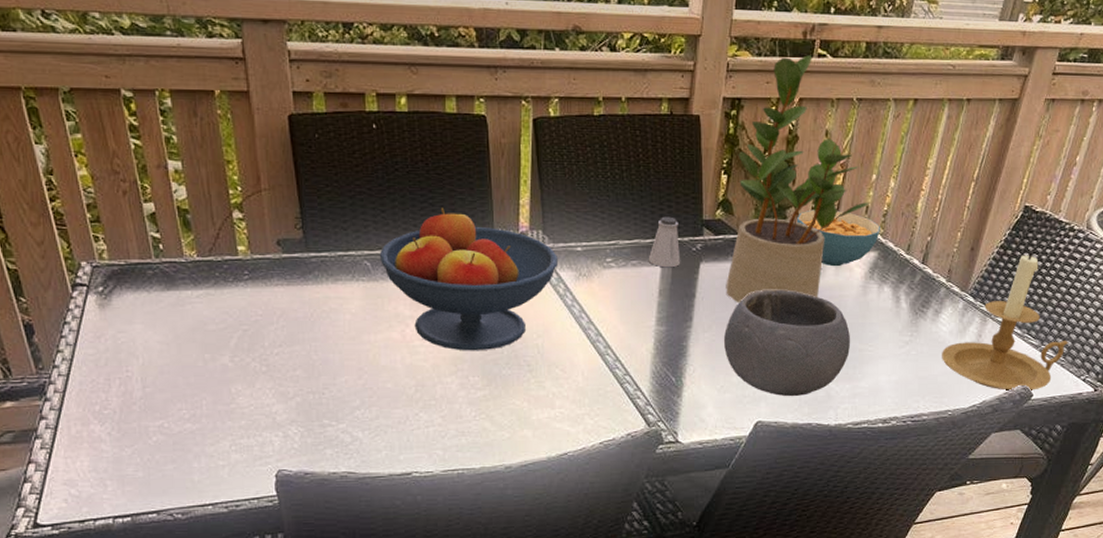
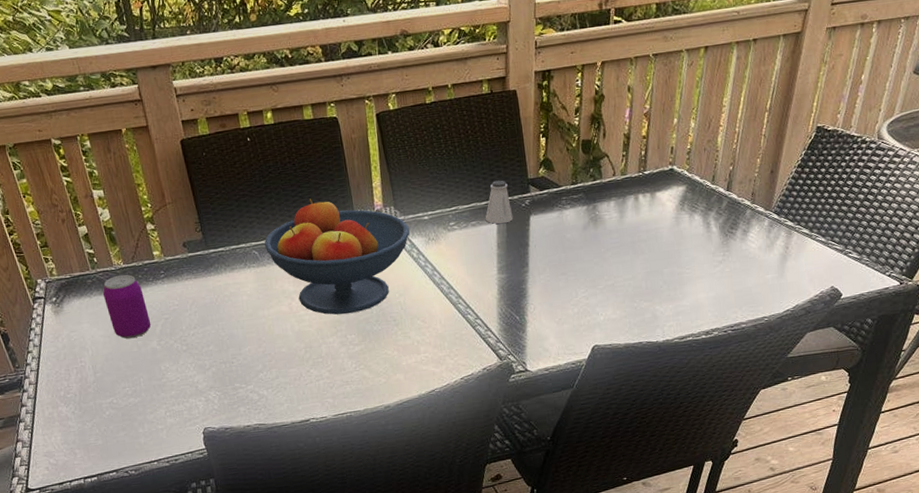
beverage can: none [165,269,225,350] -> present [102,274,151,339]
bowl: present [724,290,851,397] -> none [557,229,670,322]
potted plant: present [726,55,869,303] -> none [553,23,674,246]
cereal bowl: present [796,209,880,267] -> none [610,155,686,204]
candle holder: present [942,251,1068,391] -> none [753,166,871,293]

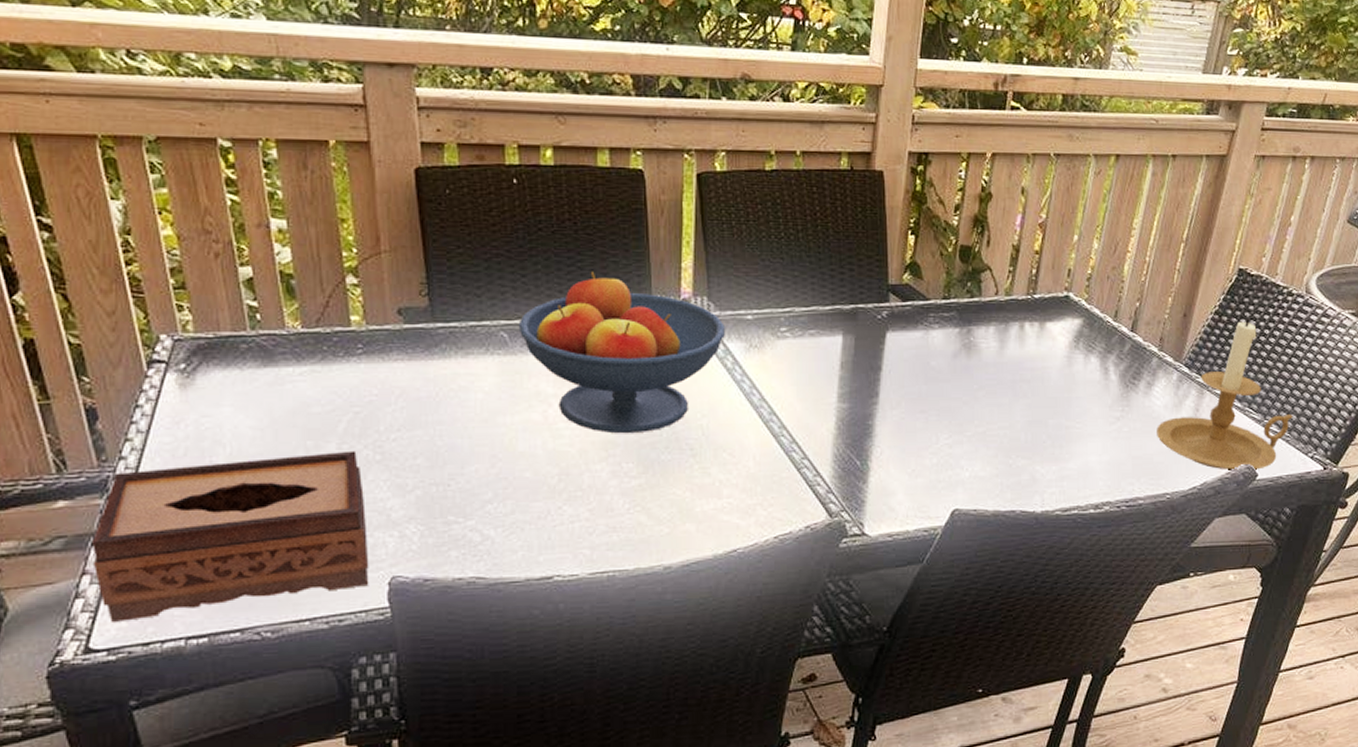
tissue box: none [18,345,191,471] -> present [91,450,369,622]
beverage can: present [102,274,151,339] -> none [262,342,332,436]
saltshaker: present [485,180,513,224] -> none [827,281,865,338]
candle holder: none [753,166,871,293] -> present [1157,317,1293,470]

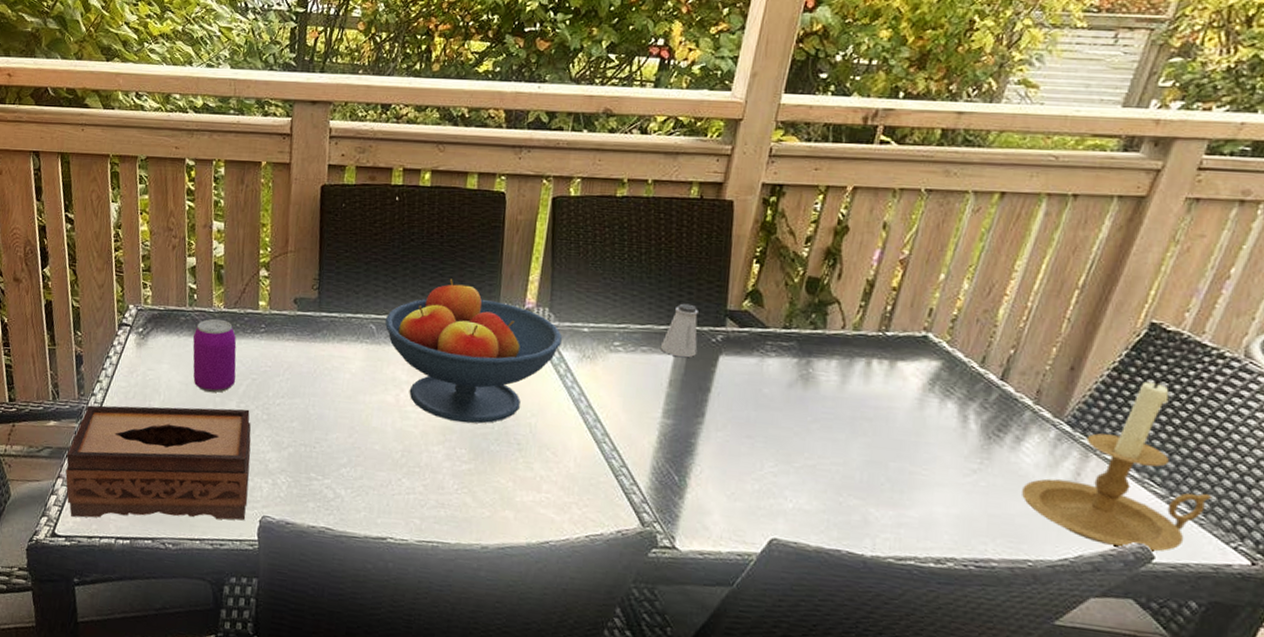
beverage can: none [262,342,332,436] -> present [193,318,237,393]
saltshaker: none [827,281,865,338] -> present [660,303,698,358]

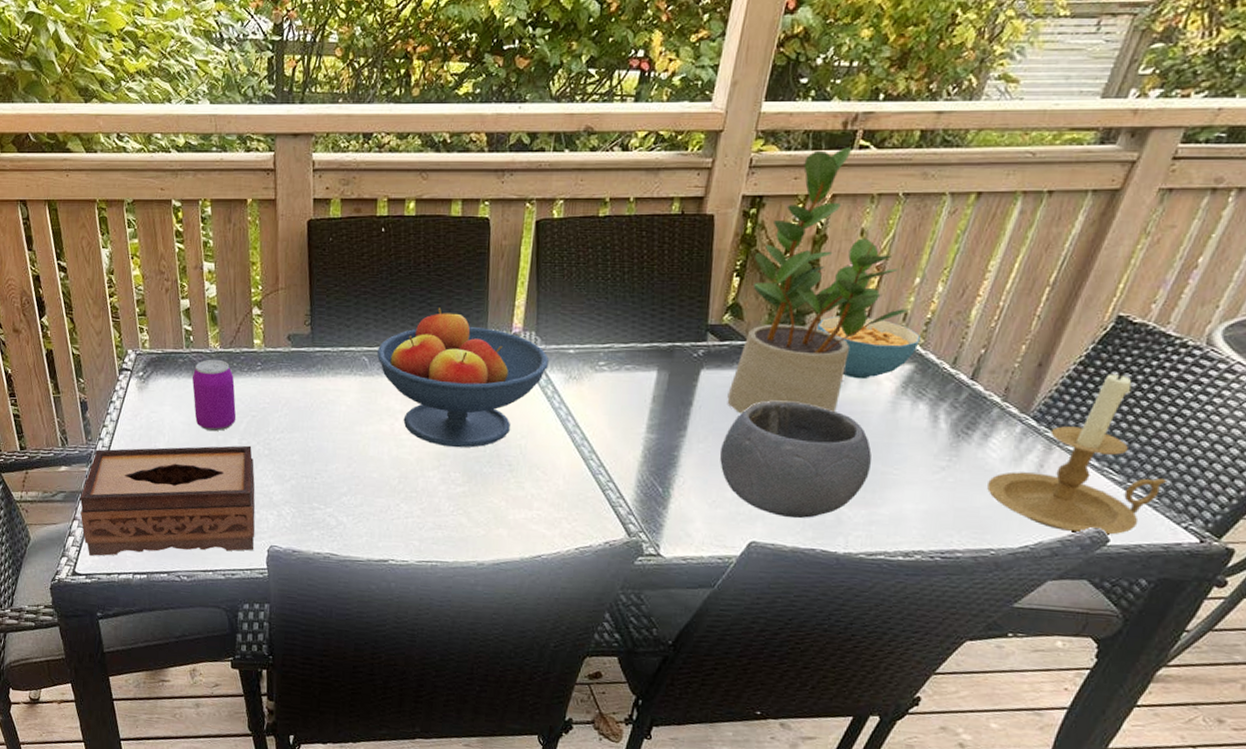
saltshaker: present [660,303,698,358] -> none [643,320,680,374]
bowl: none [739,391,899,517] -> present [720,401,872,519]
potted plant: none [747,142,934,407] -> present [727,147,909,414]
cereal bowl: none [839,307,947,374] -> present [816,316,920,380]

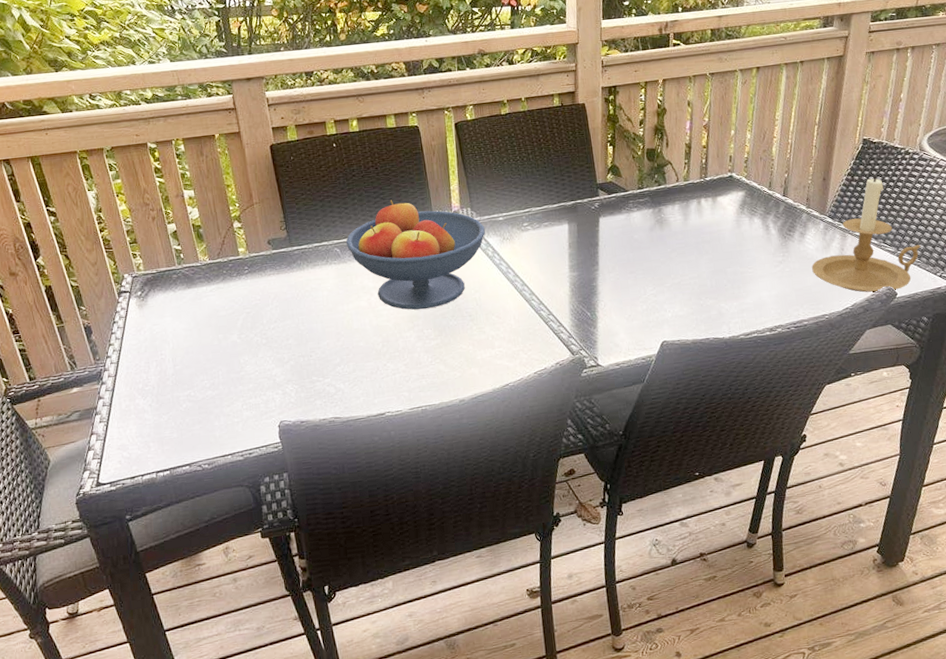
tissue box: present [79,445,255,556] -> none [94,338,266,464]
beverage can: present [192,359,237,432] -> none [187,270,233,332]
bowl: present [720,401,872,519] -> none [626,231,733,318]
potted plant: present [727,147,909,414] -> none [619,46,732,247]
cereal bowl: present [816,316,920,380] -> none [673,163,744,208]

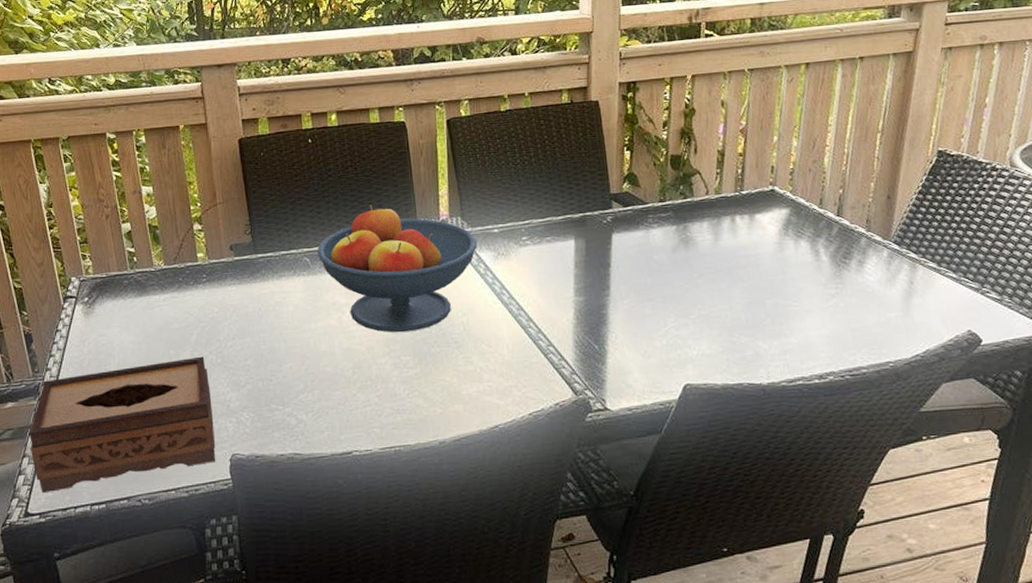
tissue box: none [94,338,266,464] -> present [28,356,216,493]
candle holder: present [812,175,921,292] -> none [872,194,1012,337]

